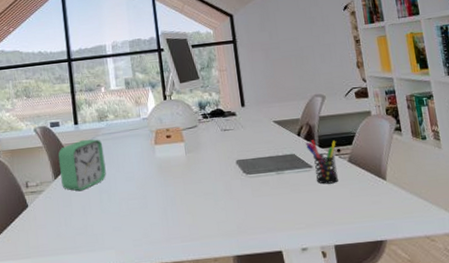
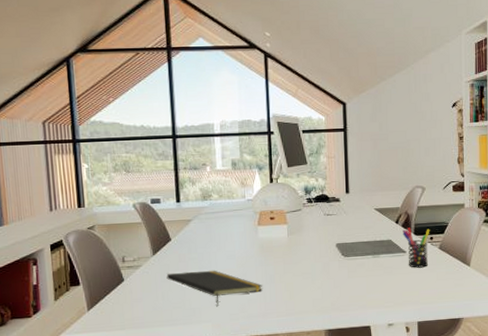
alarm clock: present [58,139,106,191] -> none [157,217,207,268]
notepad: none [68,193,164,233] -> present [166,270,262,307]

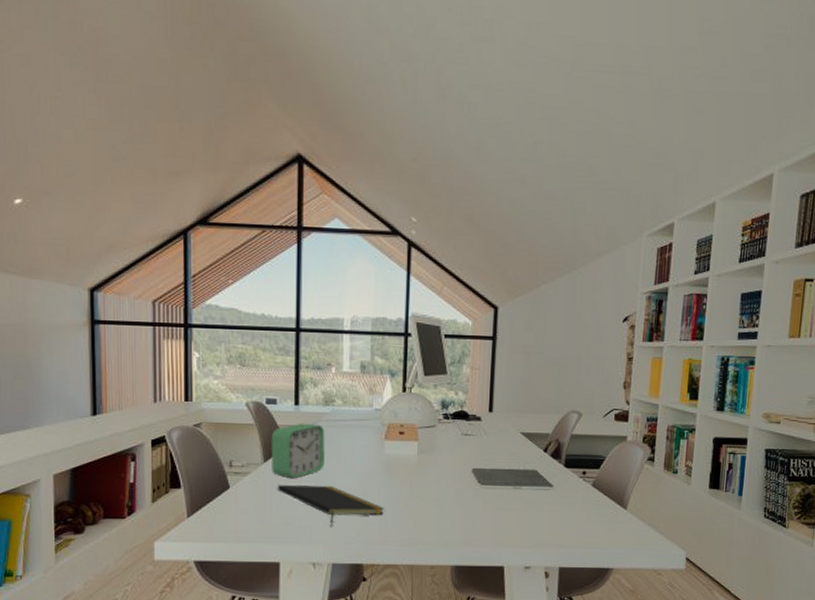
alarm clock: none [157,217,207,268] -> present [271,423,325,479]
pen holder: present [402,227,430,268] -> none [551,458,584,506]

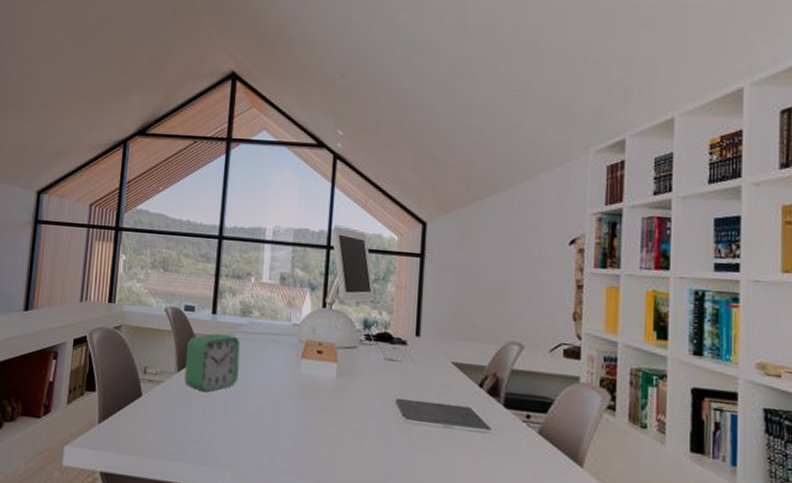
notepad: present [277,484,384,528] -> none [188,396,297,451]

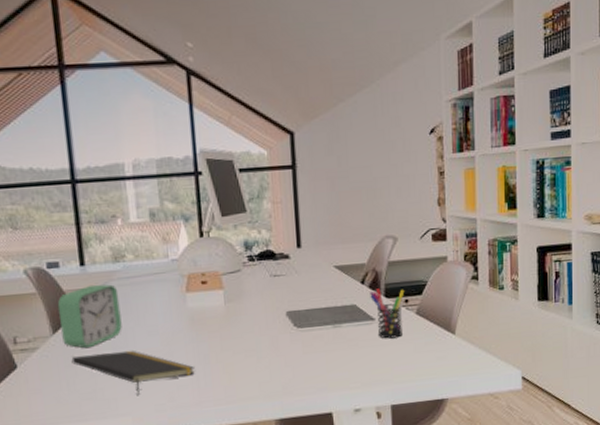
notepad: none [188,396,297,451] -> present [71,350,195,396]
pen holder: none [487,396,527,456] -> present [370,288,405,339]

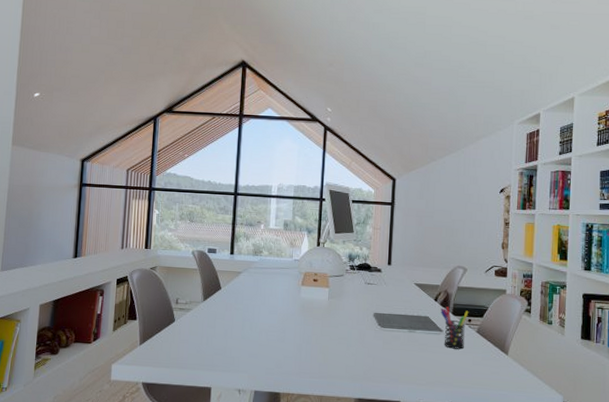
alarm clock: present [57,284,122,349] -> none [209,269,254,316]
notepad: present [71,350,195,396] -> none [213,320,299,359]

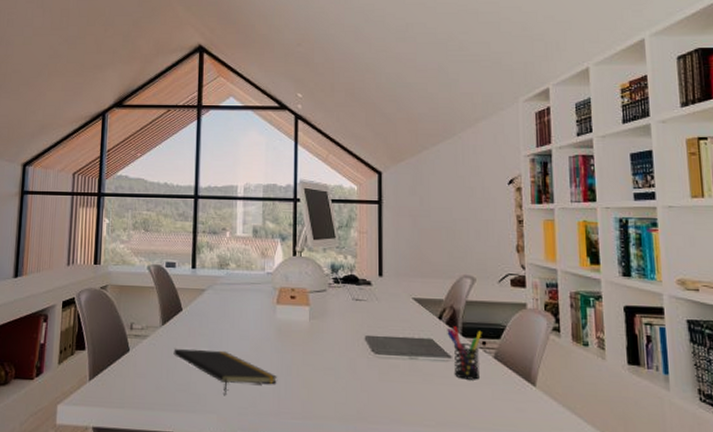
notepad: none [213,320,299,359] -> present [173,348,277,396]

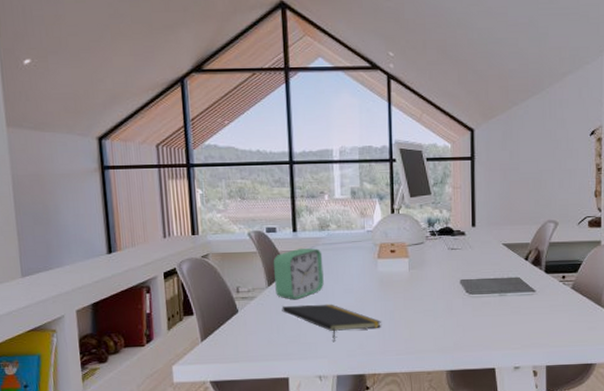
alarm clock: none [169,286,220,343] -> present [273,248,324,300]
pen holder: present [447,326,482,380] -> none [532,265,562,309]

